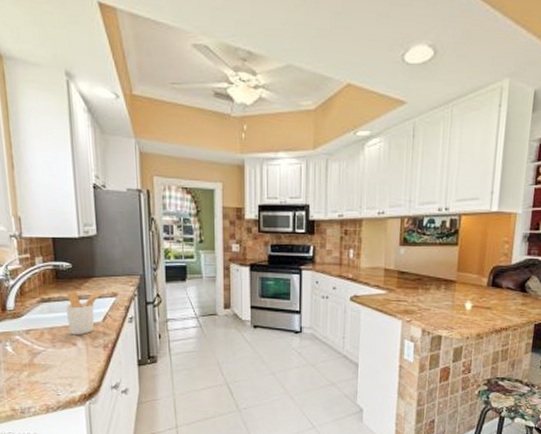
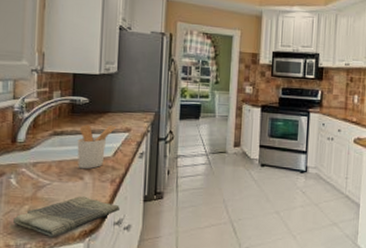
dish towel: none [14,362,115,401] -> present [12,196,120,237]

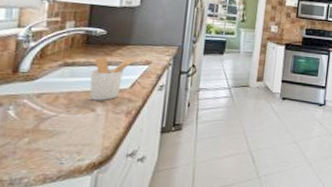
dish towel: present [12,196,120,237] -> none [7,128,134,171]

